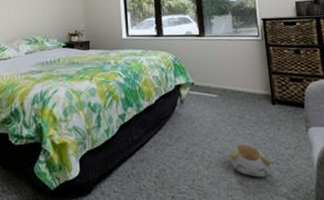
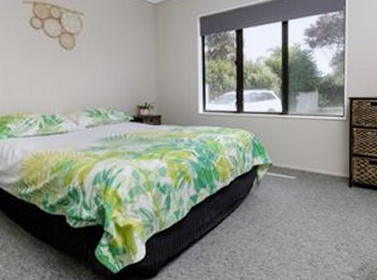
plush toy: present [229,144,271,178] -> none [301,226,341,258]

